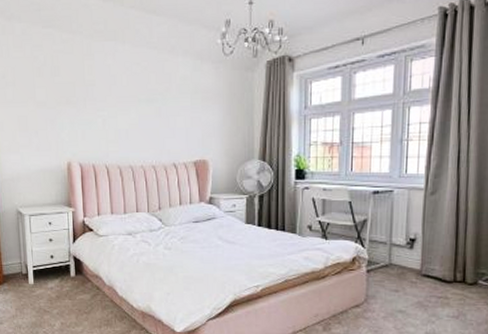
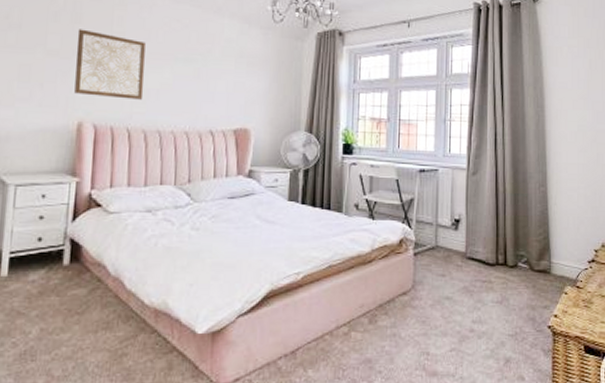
wall art: none [57,81,116,140] -> present [74,29,146,100]

